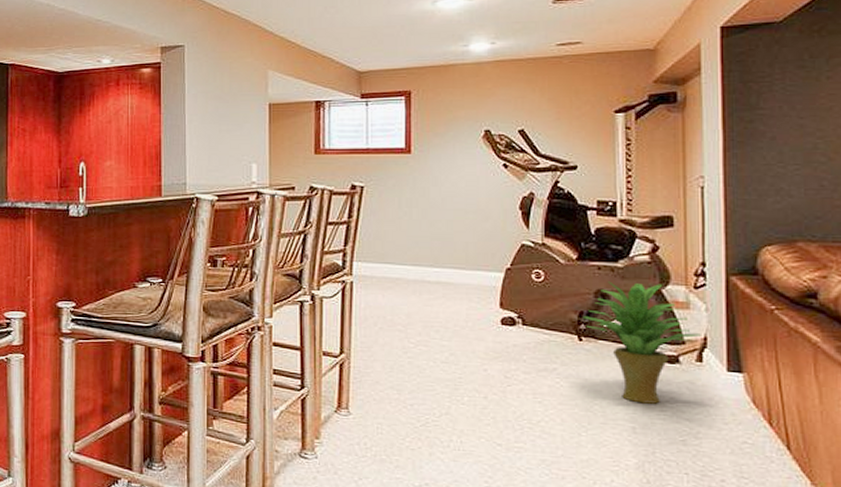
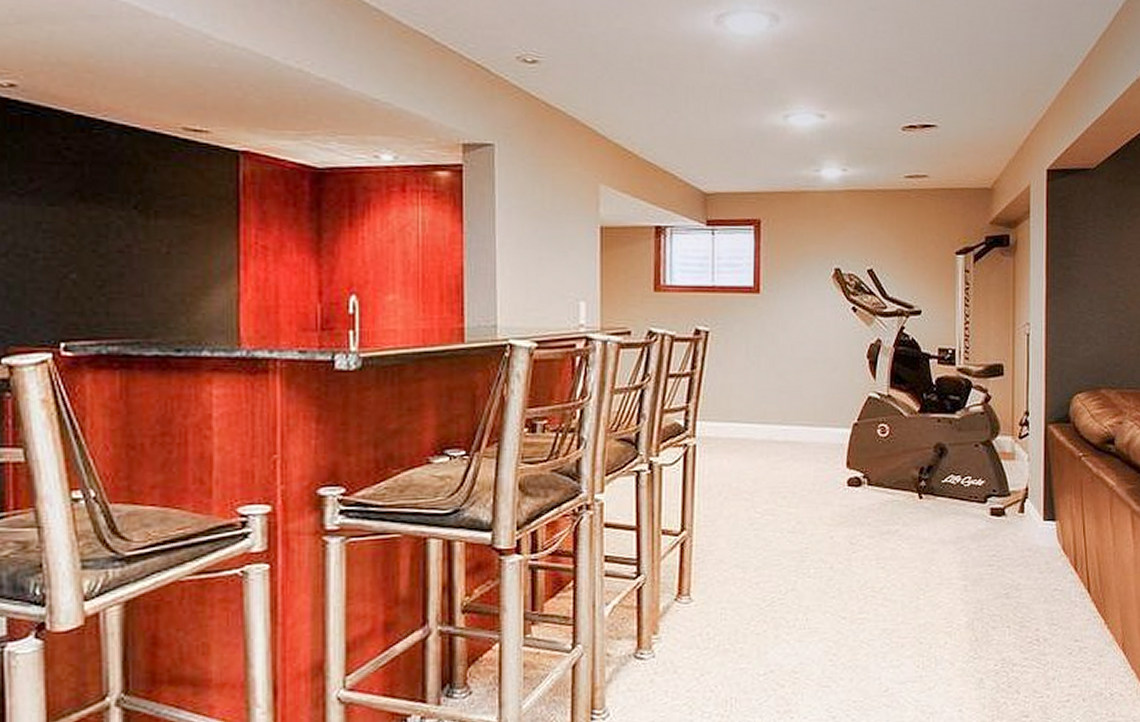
potted plant: present [582,281,701,404] -> none [923,434,1023,560]

